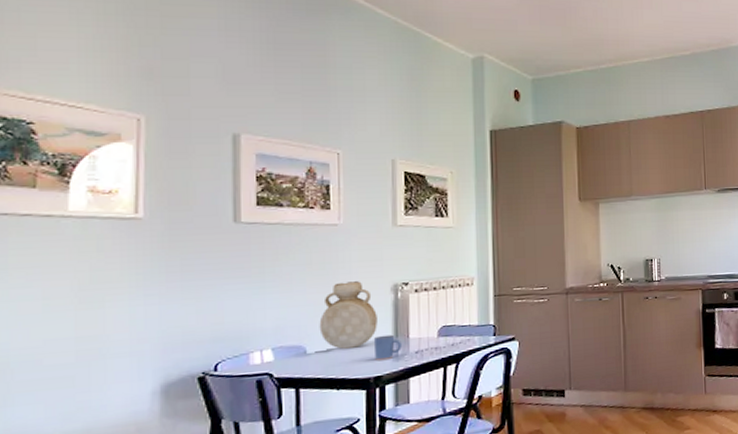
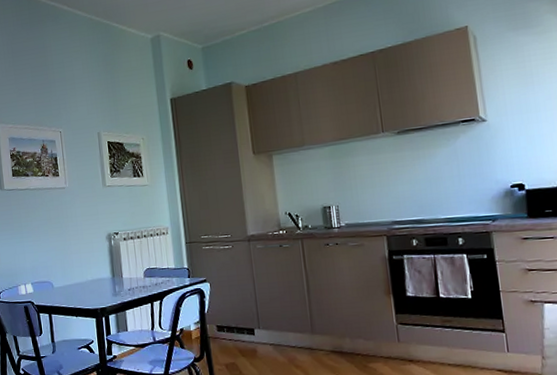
vase: present [319,281,377,349] -> none [59,232,99,285]
mug: present [373,334,402,360] -> none [97,274,118,295]

